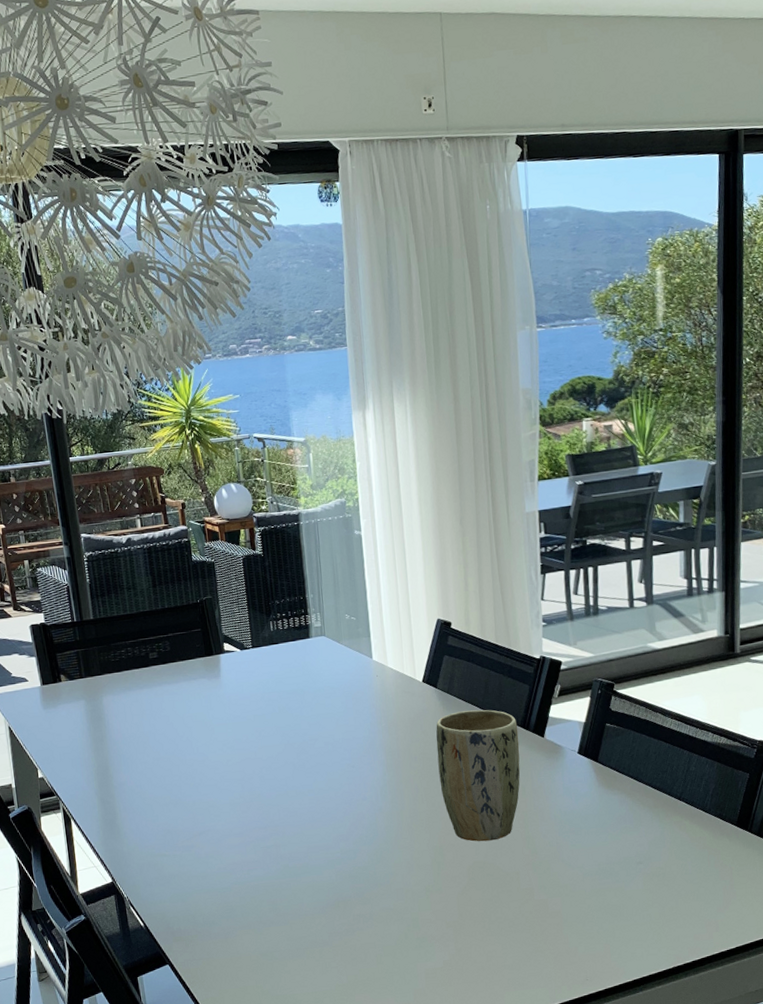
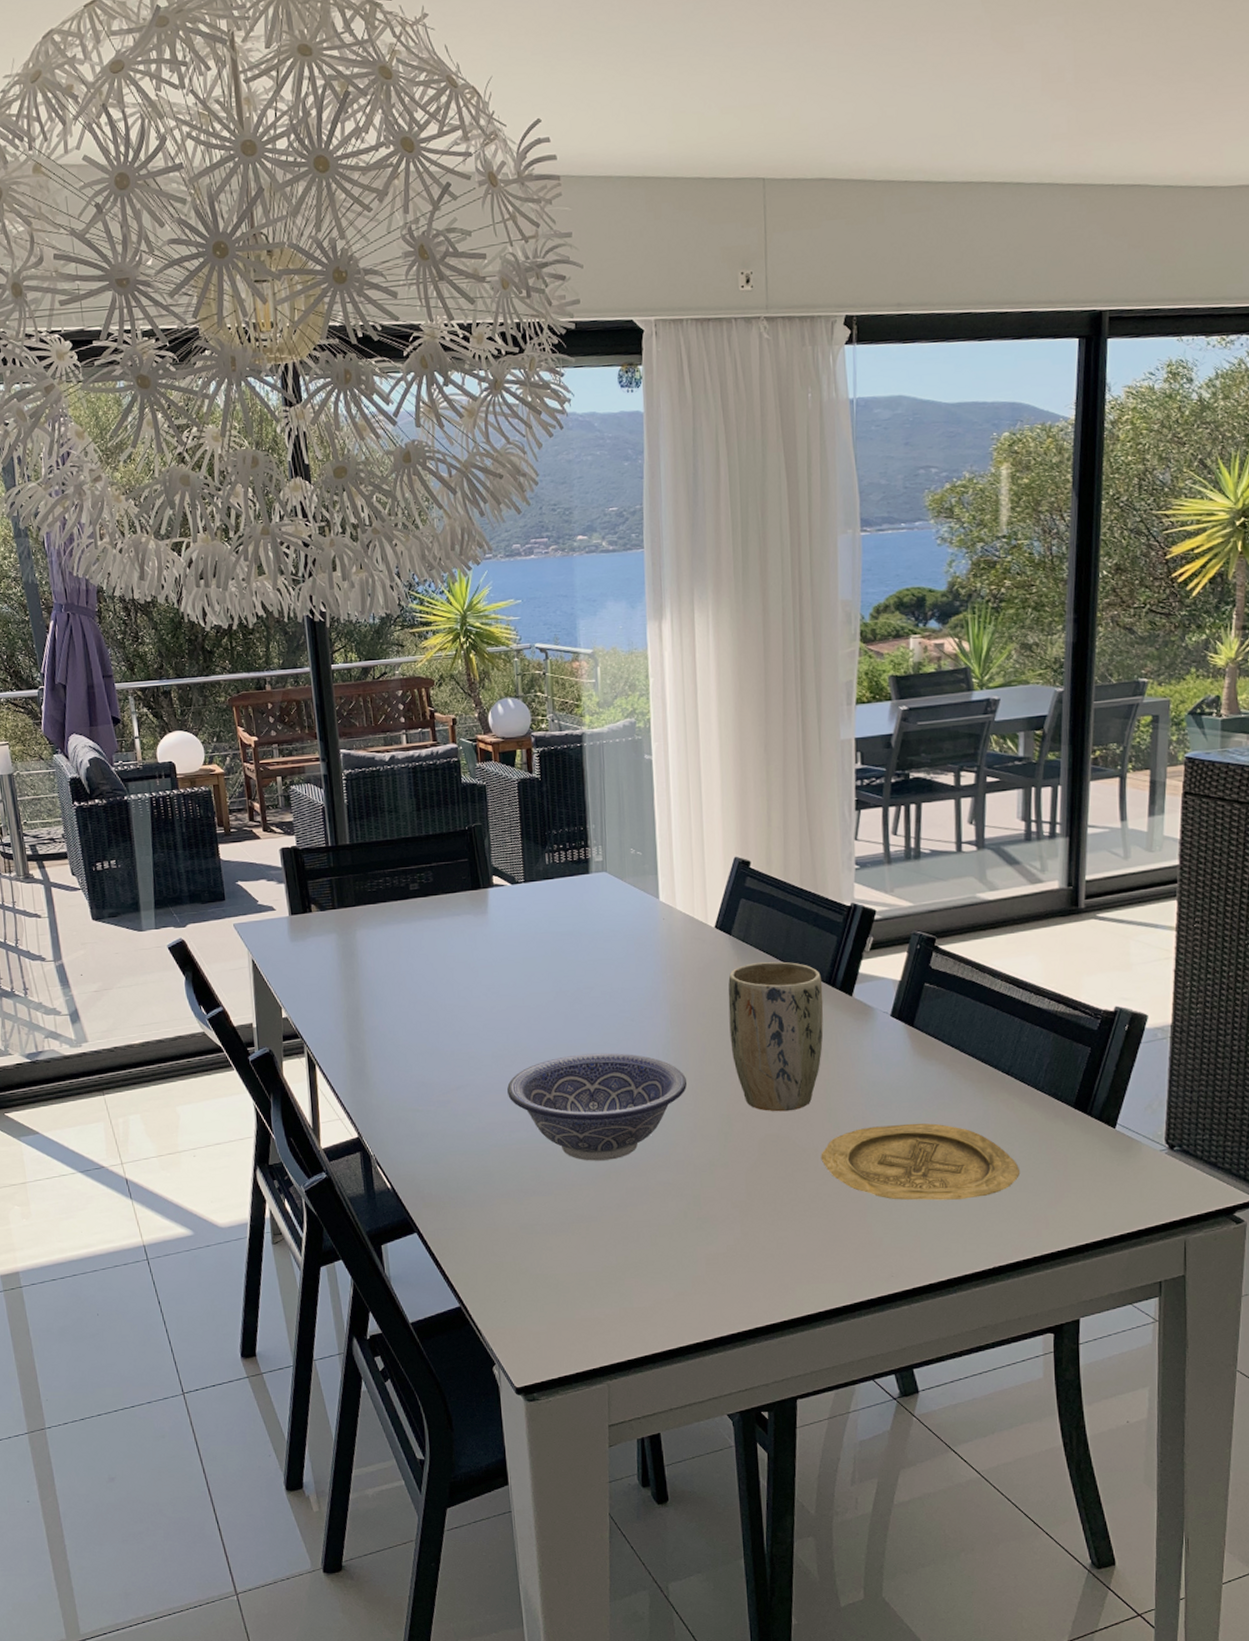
decorative bowl: none [244,796,404,893] -> present [507,1053,688,1161]
plate: none [522,845,693,913] -> present [821,1123,1021,1201]

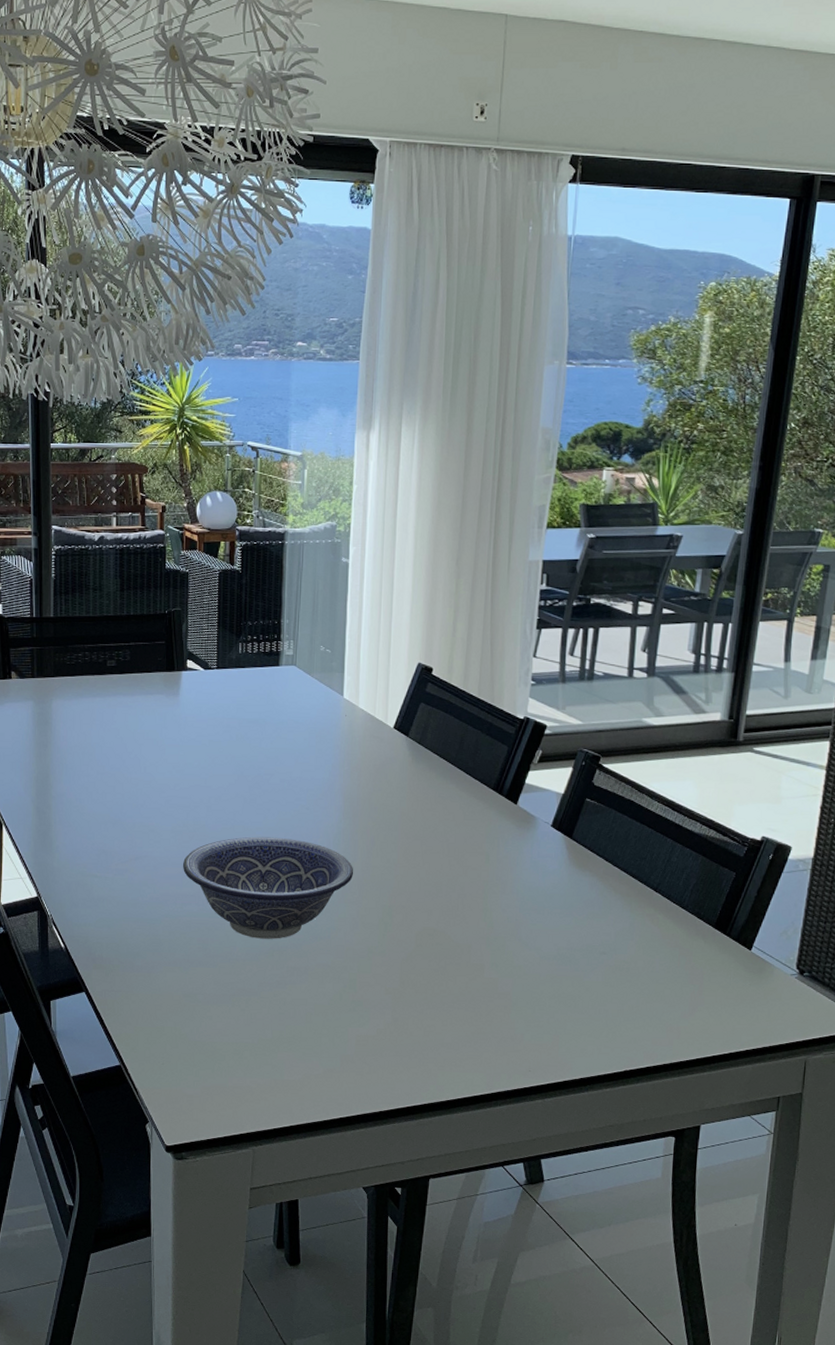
plant pot: present [728,961,824,1112] -> none [398,764,490,908]
plate: present [821,1123,1021,1201] -> none [473,929,659,1005]

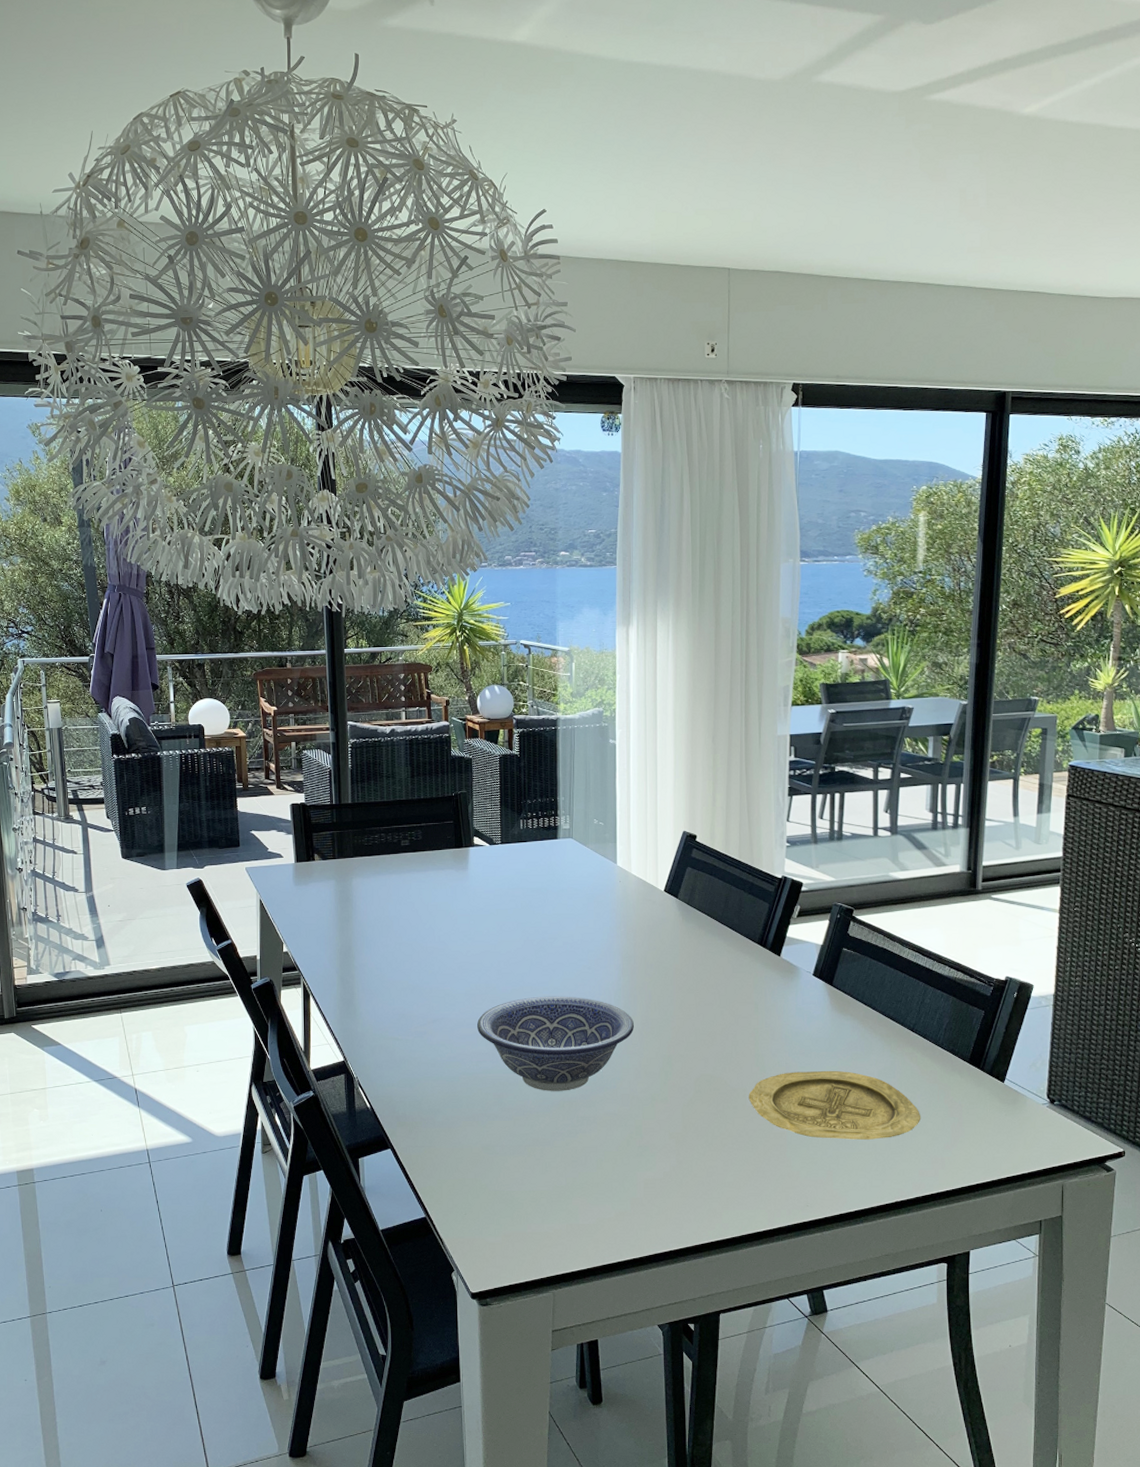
plate: none [473,929,659,1005] -> present [748,1070,921,1140]

